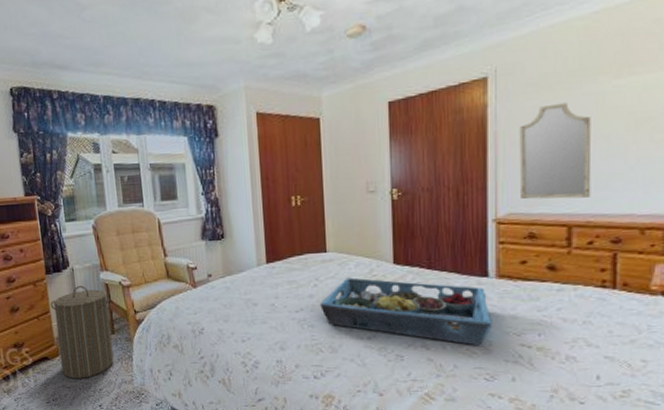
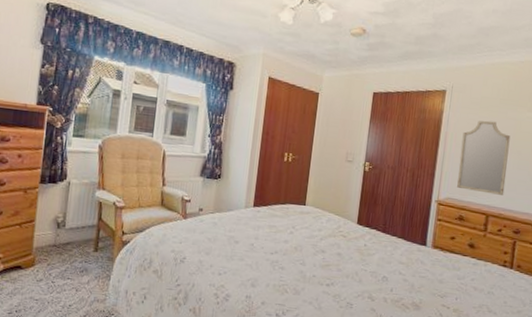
laundry hamper: present [50,285,114,379] -> none [33,199,102,292]
serving tray: present [320,277,492,346] -> none [292,230,424,303]

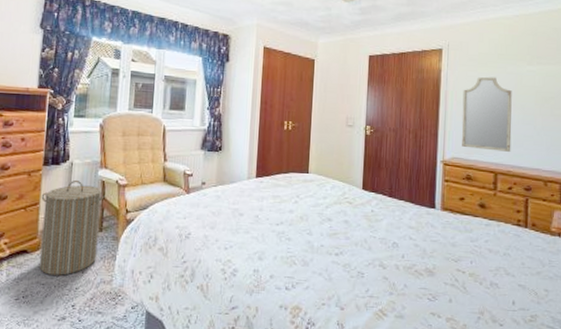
laundry hamper: none [33,199,102,292] -> present [40,179,105,276]

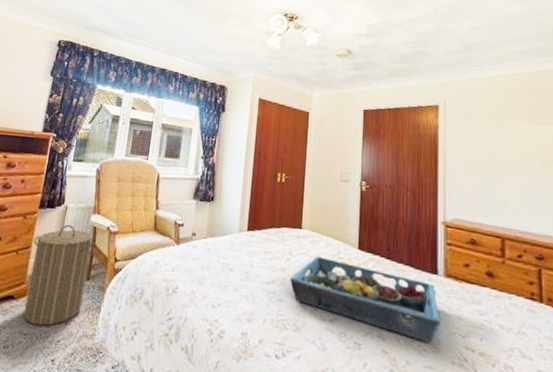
serving tray: none [298,198,436,269] -> present [290,256,441,343]
home mirror: present [461,76,512,152] -> none [462,135,518,216]

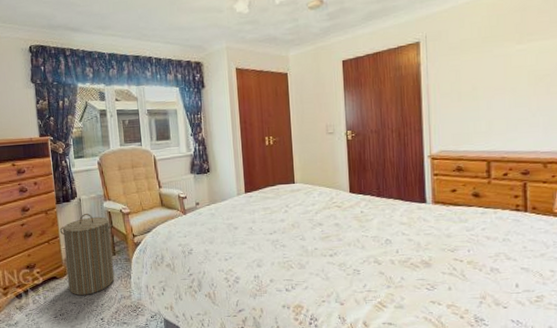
serving tray: present [290,256,441,343] -> none [290,204,431,261]

